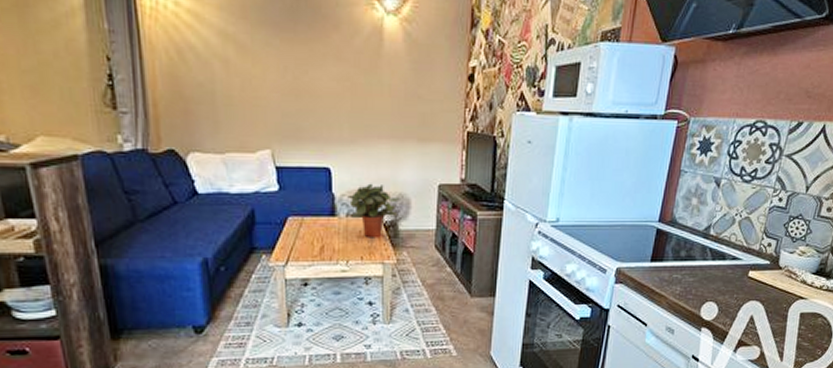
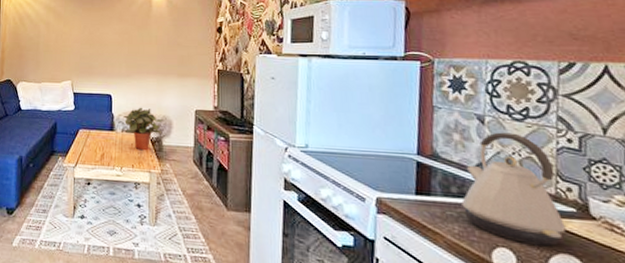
kettle: none [686,194,764,296] -> present [461,132,566,246]

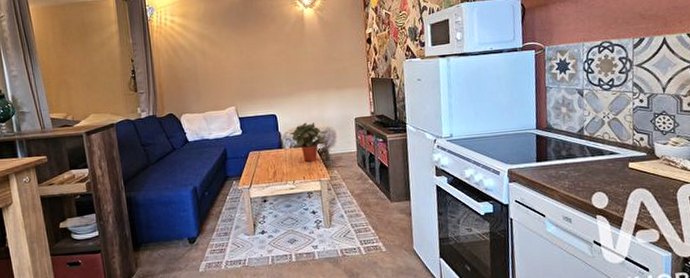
kettle: present [461,132,566,246] -> none [569,100,640,186]

